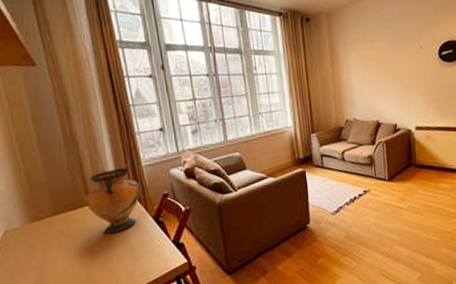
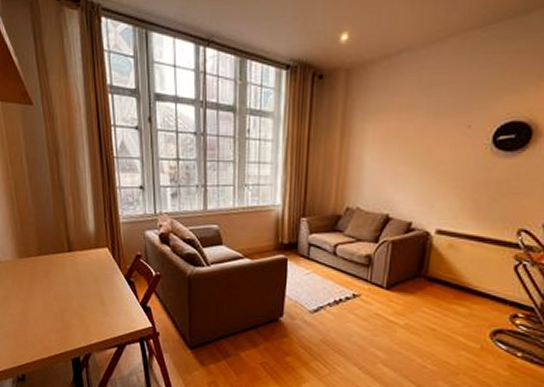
vase: present [84,167,141,235] -> none [66,221,116,284]

